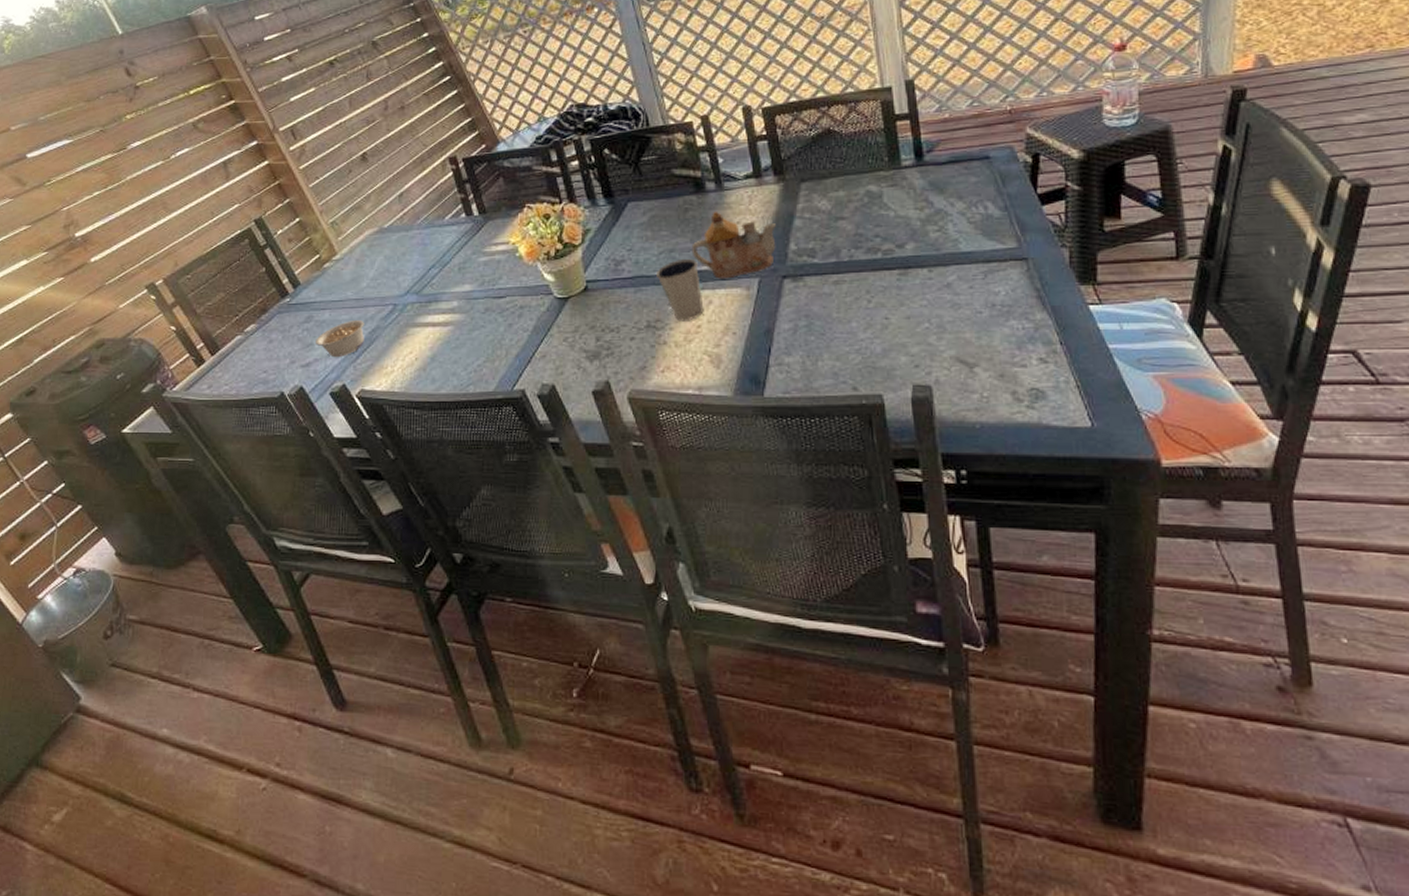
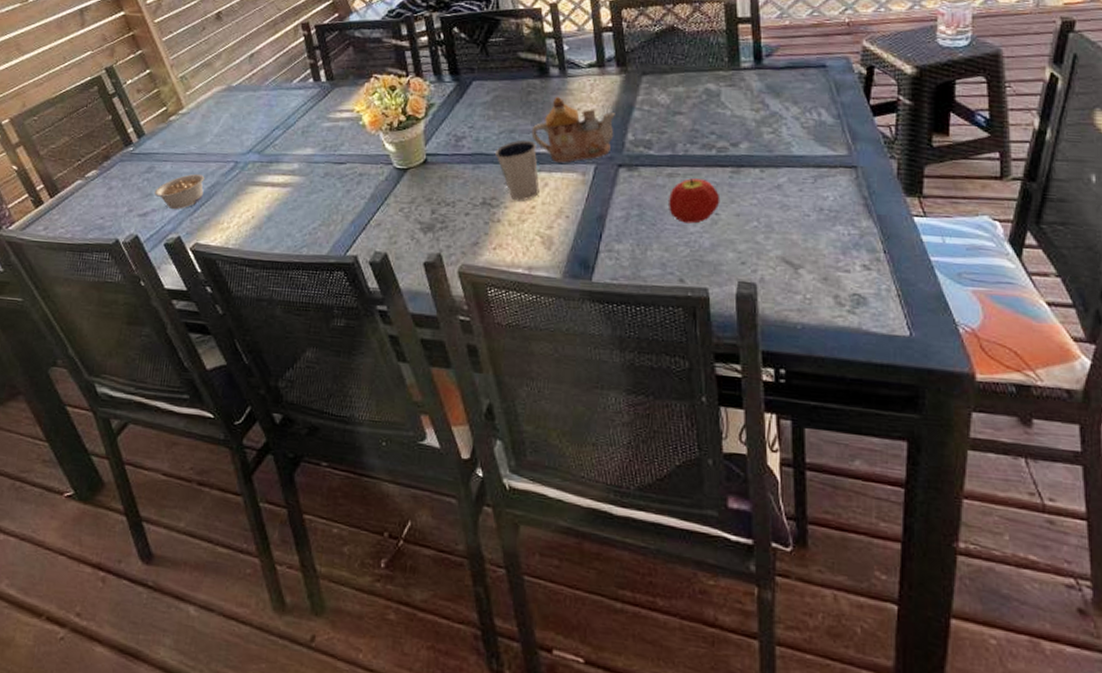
fruit: none [837,284,889,330] -> present [669,178,720,224]

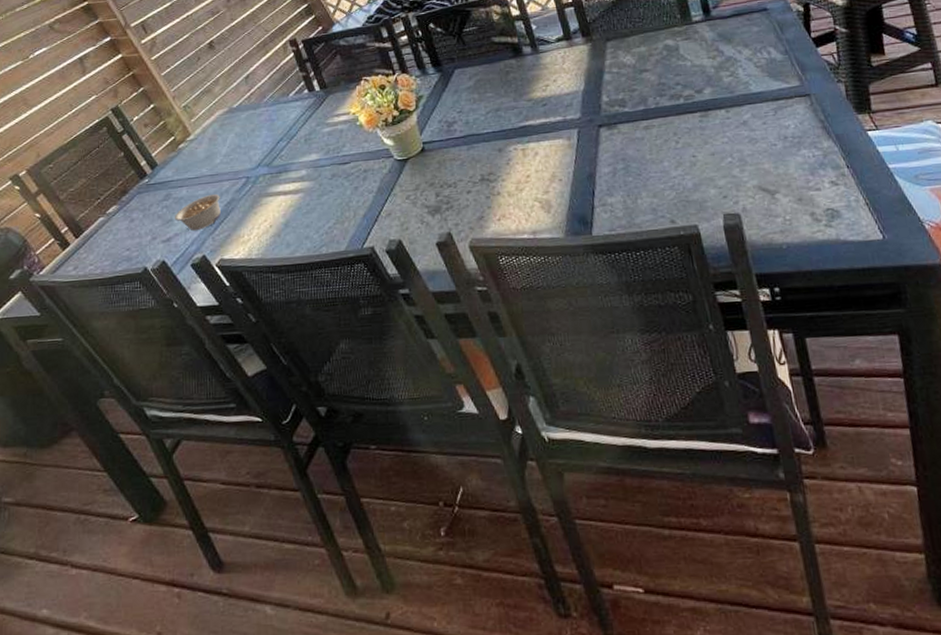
dixie cup: present [495,140,540,201] -> none [486,115,531,173]
teapot: present [531,96,615,163] -> none [515,71,591,132]
fruit: present [669,178,720,224] -> none [649,127,695,169]

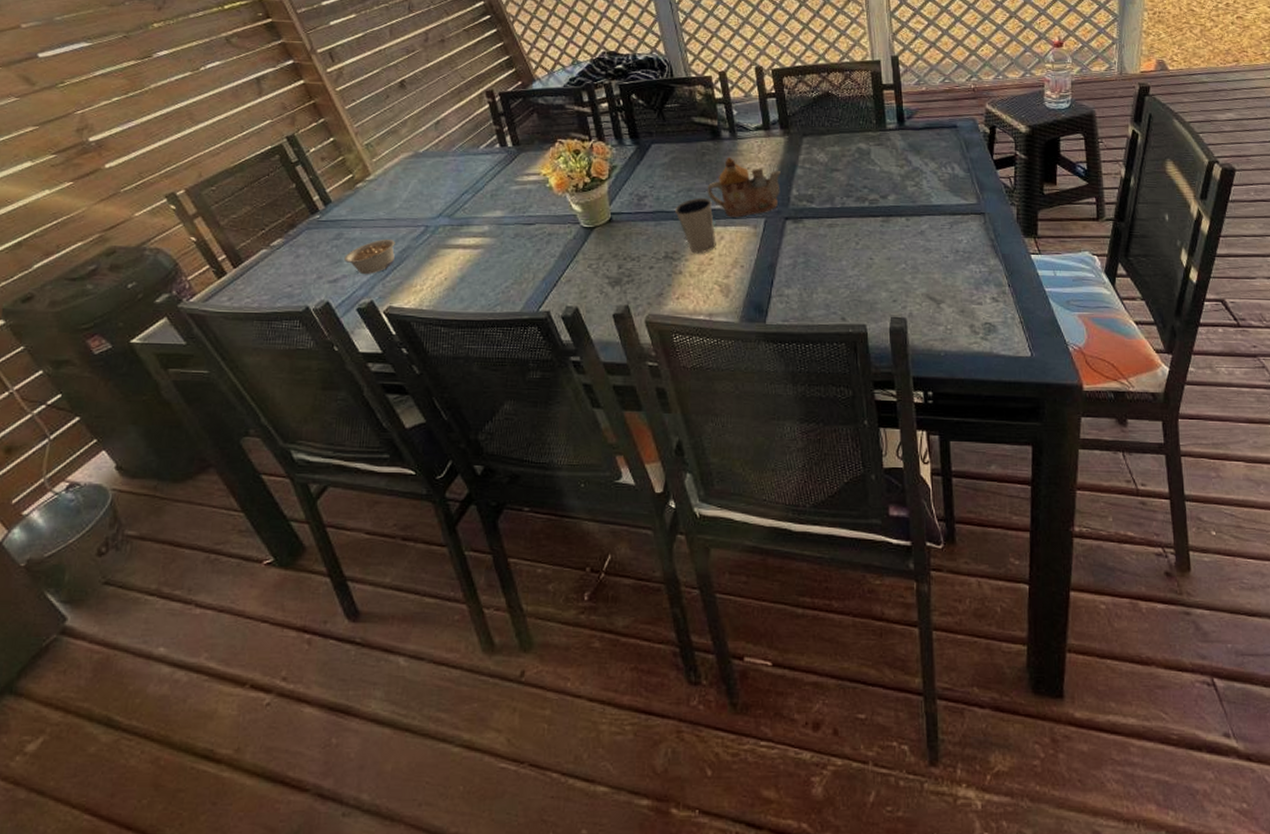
dixie cup: none [486,115,531,173] -> present [675,197,716,254]
teapot: none [515,71,591,132] -> present [707,156,781,218]

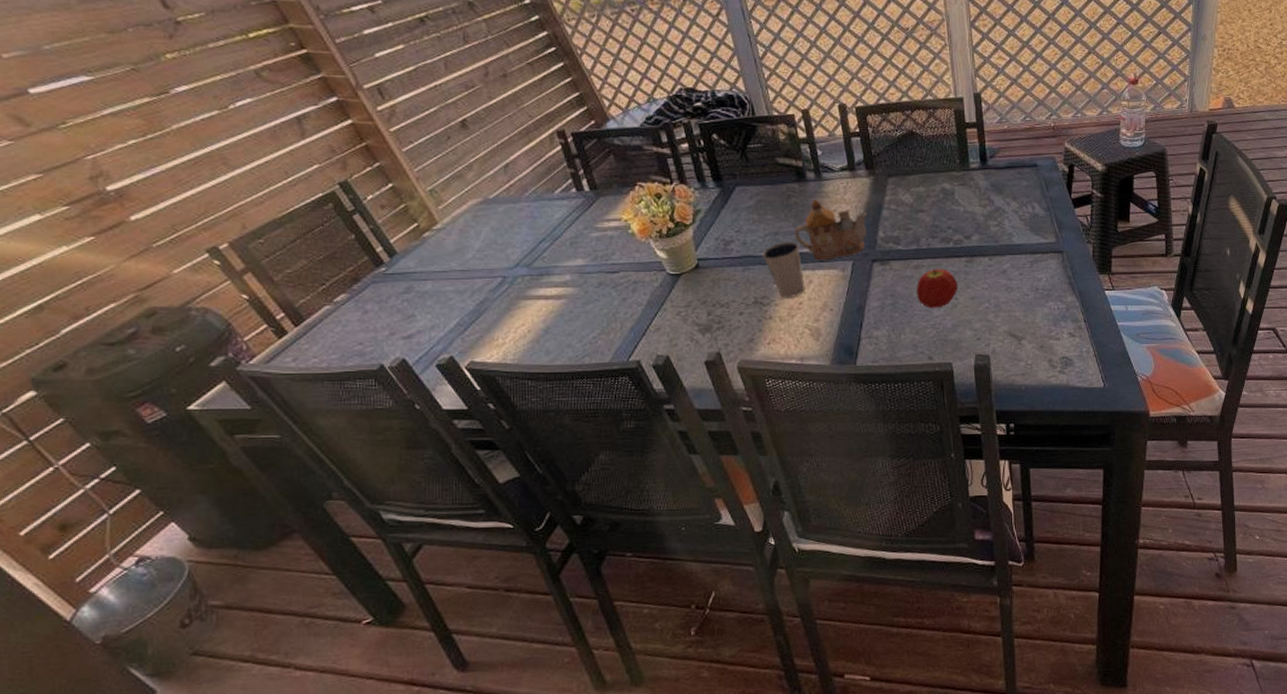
legume: present [344,238,396,275] -> none [418,291,472,330]
fruit: none [830,228,874,268] -> present [917,269,958,308]

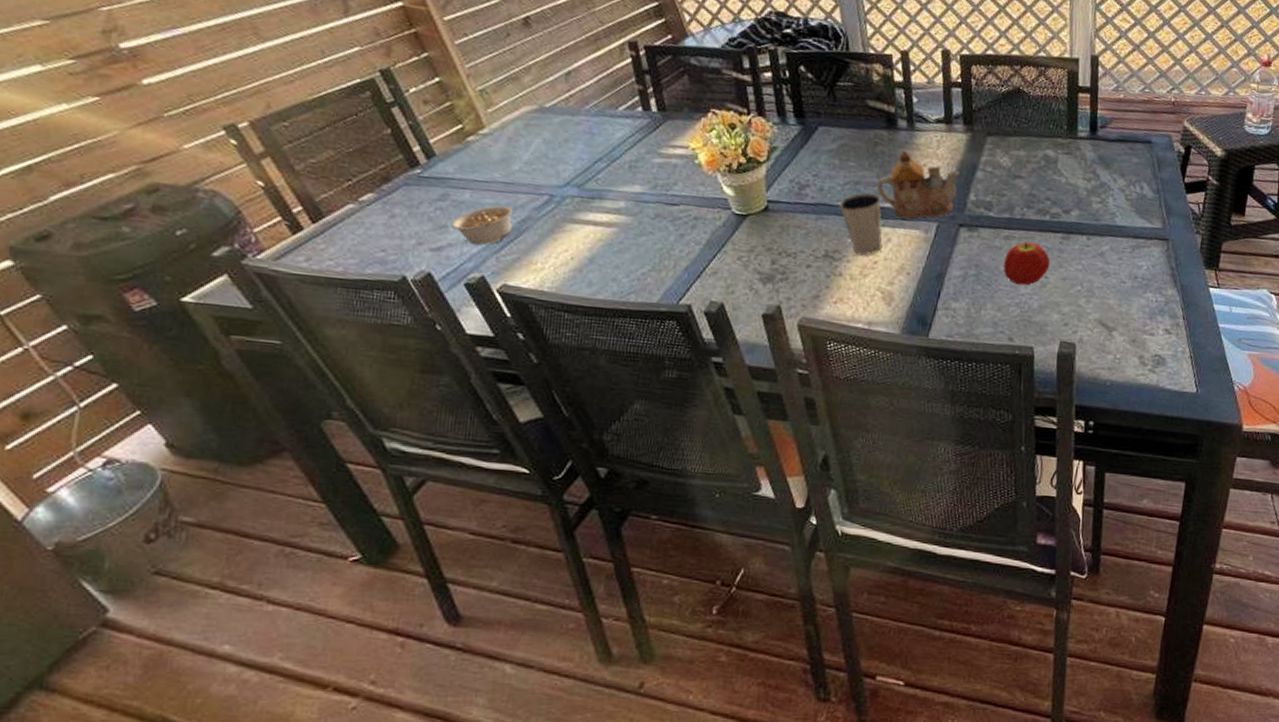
legume: none [418,291,472,330] -> present [451,205,513,246]

